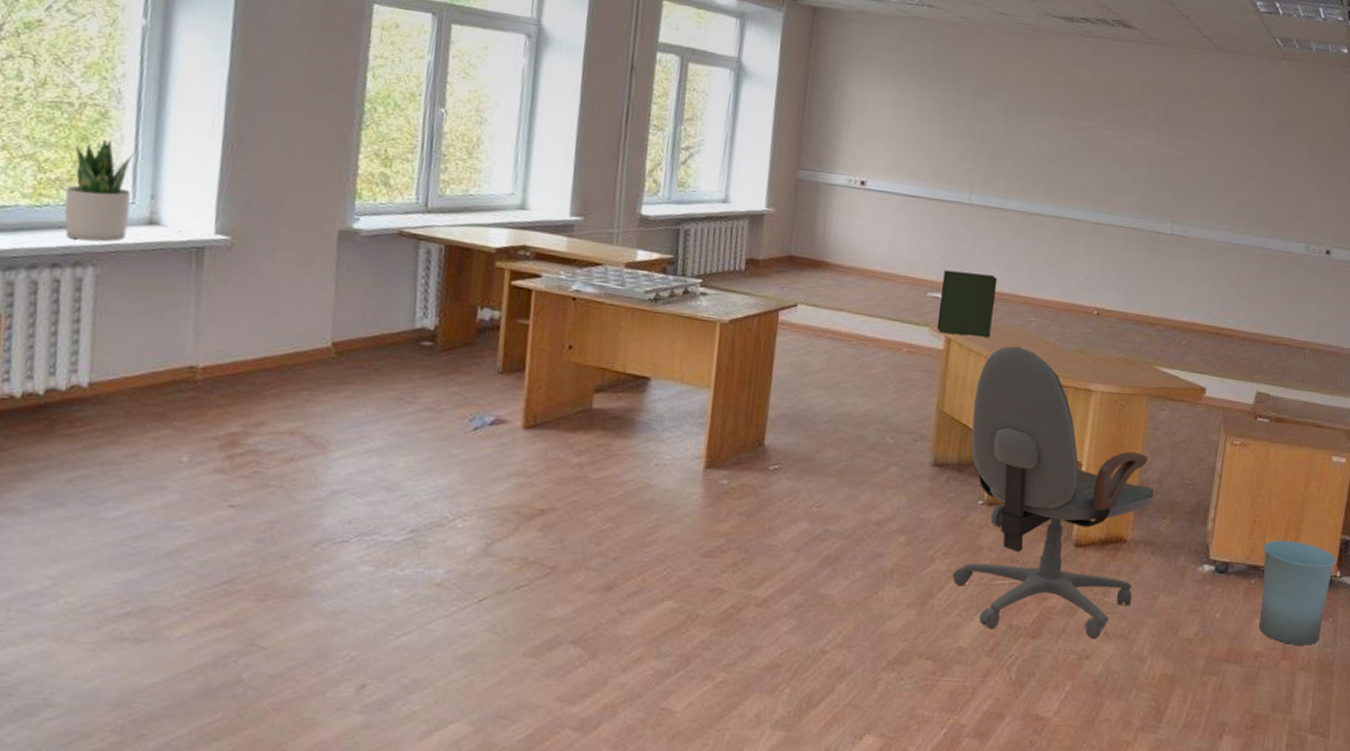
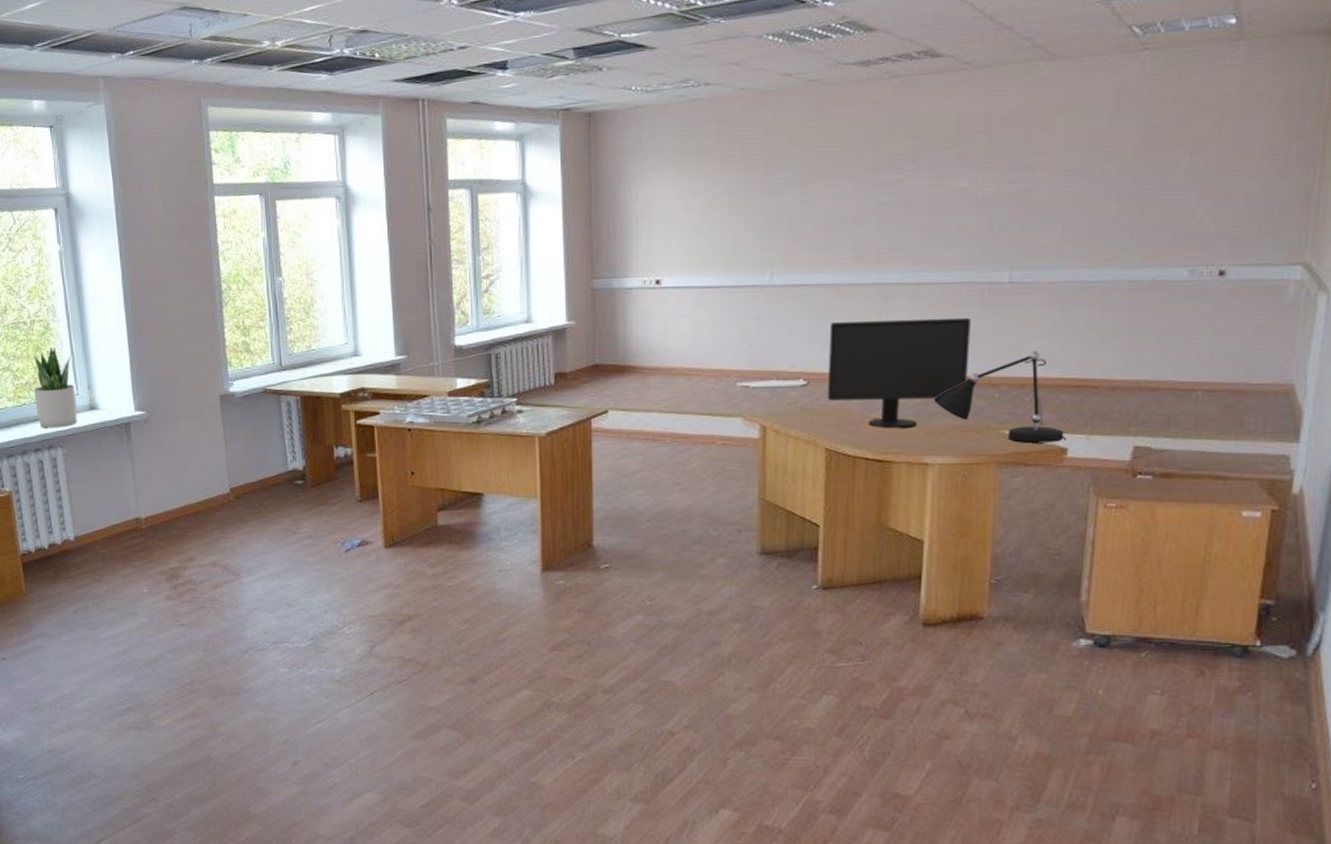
binder: present [936,270,998,338] -> none [750,356,810,422]
office chair: present [952,346,1155,638] -> none [793,427,1012,718]
computer monitor: none [1009,247,1137,355] -> present [827,317,971,429]
desk lamp: none [1101,297,1206,382] -> present [933,351,1067,443]
waste bin: present [1258,540,1337,645] -> none [1153,608,1255,723]

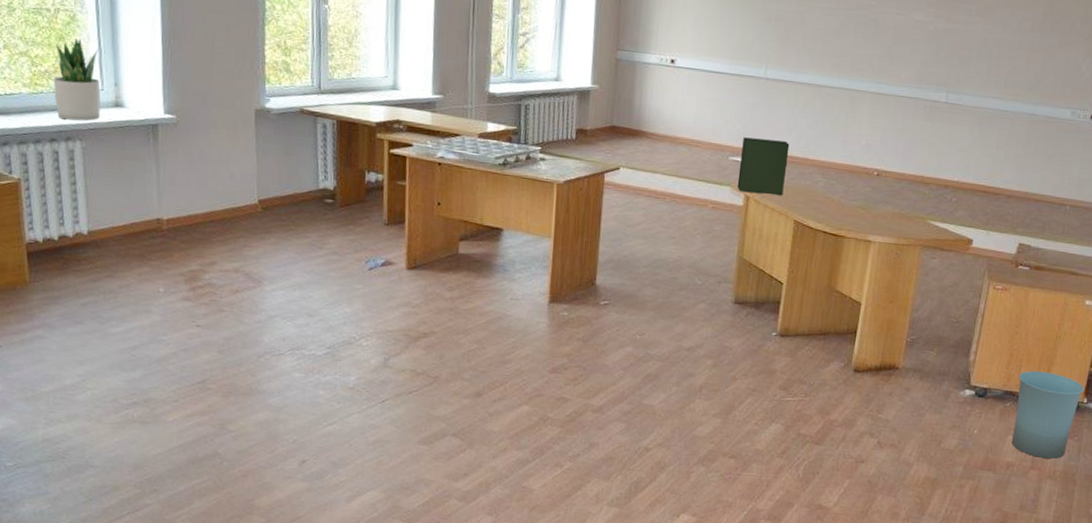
binder: none [750,356,810,422] -> present [737,137,790,196]
computer monitor: present [827,317,971,429] -> none [799,116,915,211]
desk lamp: present [933,351,1067,443] -> none [880,159,974,235]
waste bin: none [1153,608,1255,723] -> present [1011,370,1085,459]

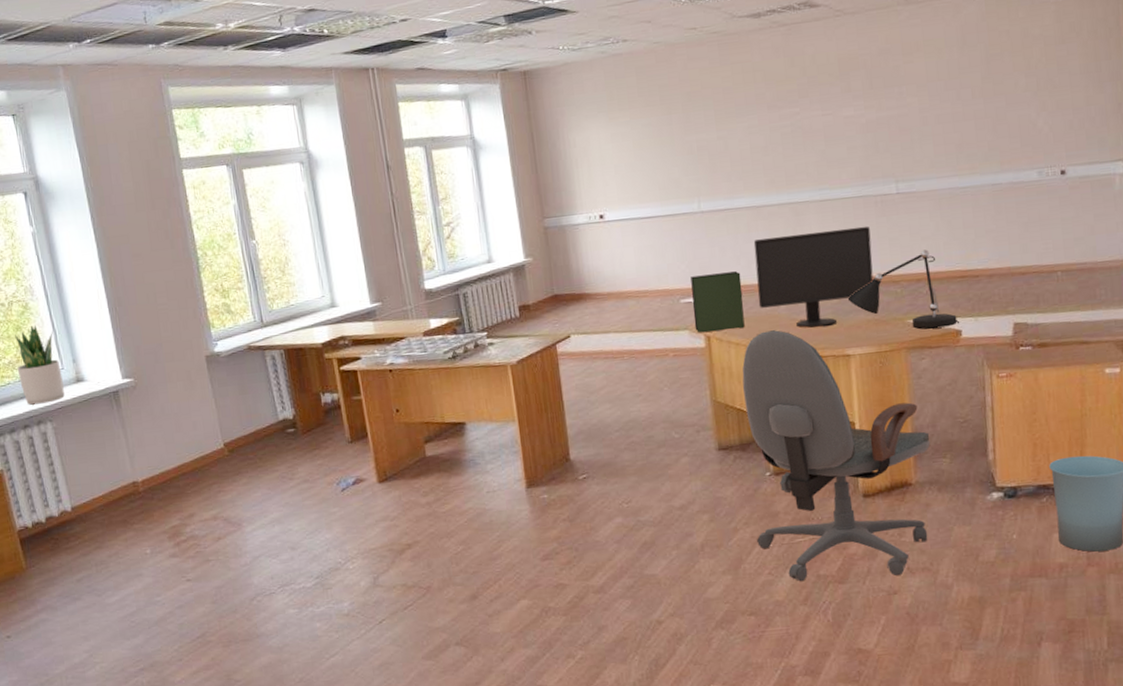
office chair: none [751,203,924,447] -> present [742,330,931,582]
computer monitor: none [799,116,915,211] -> present [753,226,874,328]
desk lamp: none [880,159,974,235] -> present [847,249,960,329]

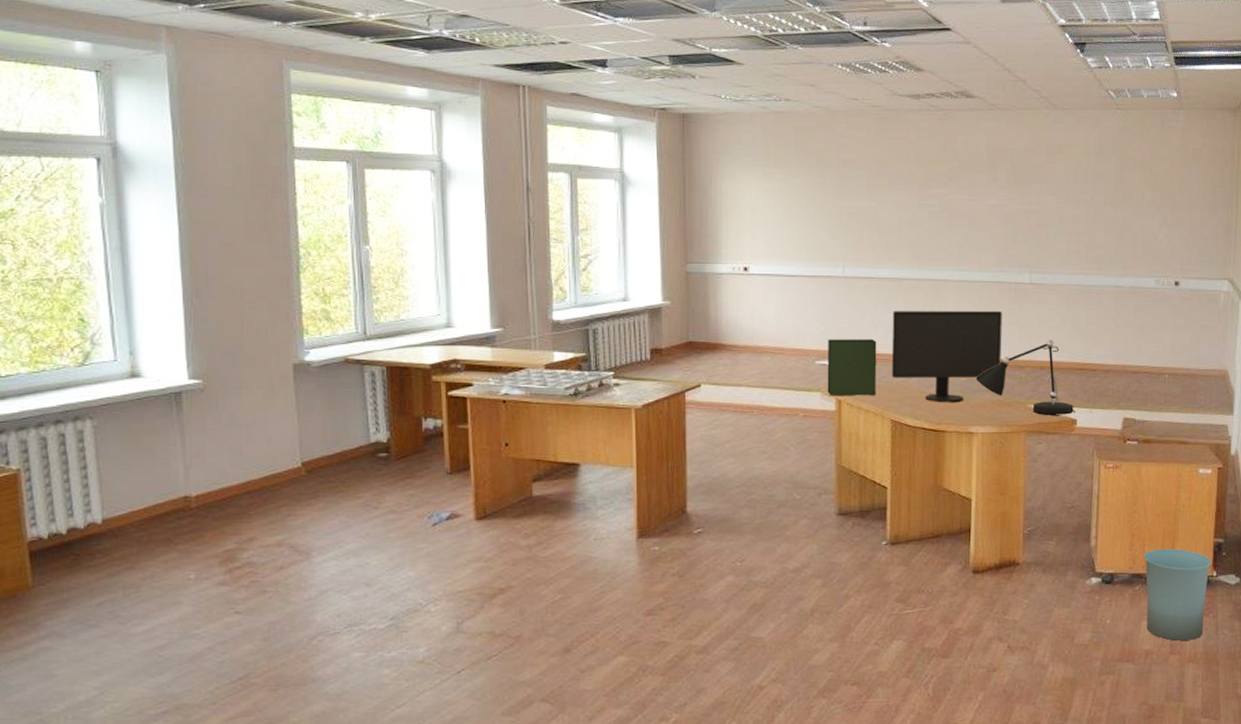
planter: present [15,324,65,405] -> none [57,307,114,397]
office chair: present [742,330,931,582] -> none [867,401,1040,654]

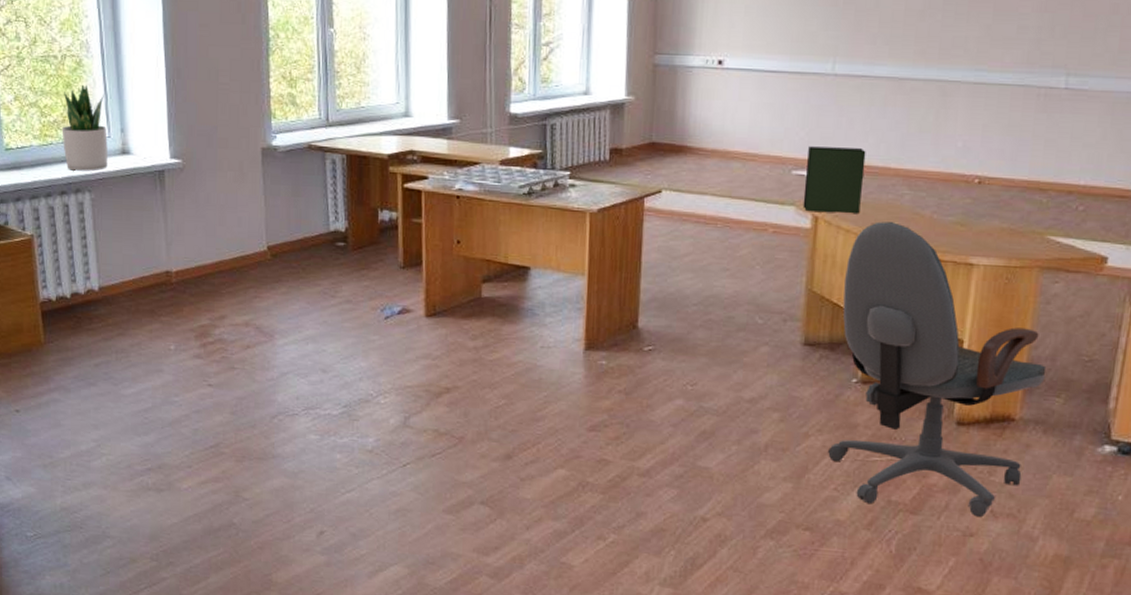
planter: none [57,307,114,397] -> present [61,84,108,172]
office chair: none [867,401,1040,654] -> present [828,221,1047,517]
computer monitor: present [891,310,1002,403] -> none [880,116,1025,228]
desk lamp: present [975,339,1076,415] -> none [983,158,1109,251]

